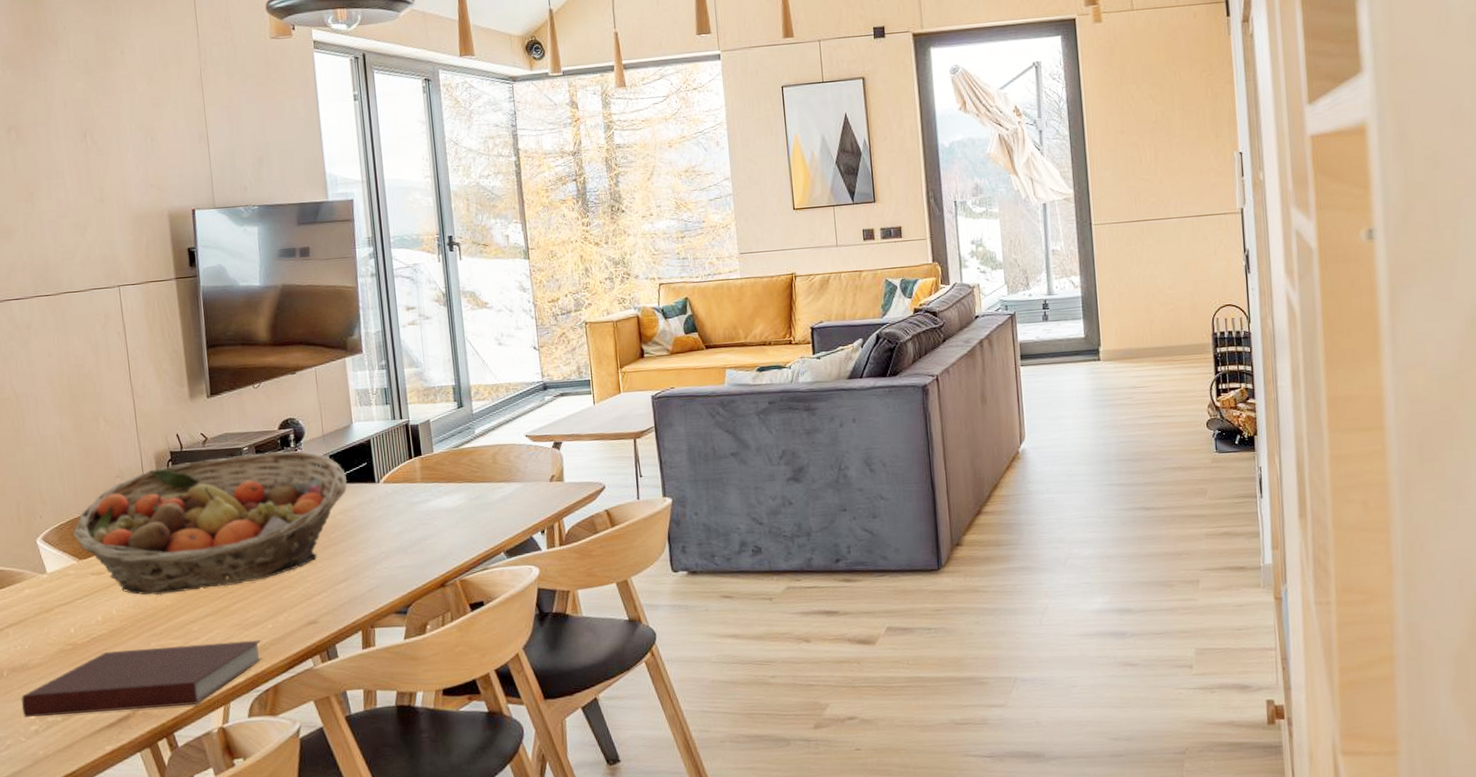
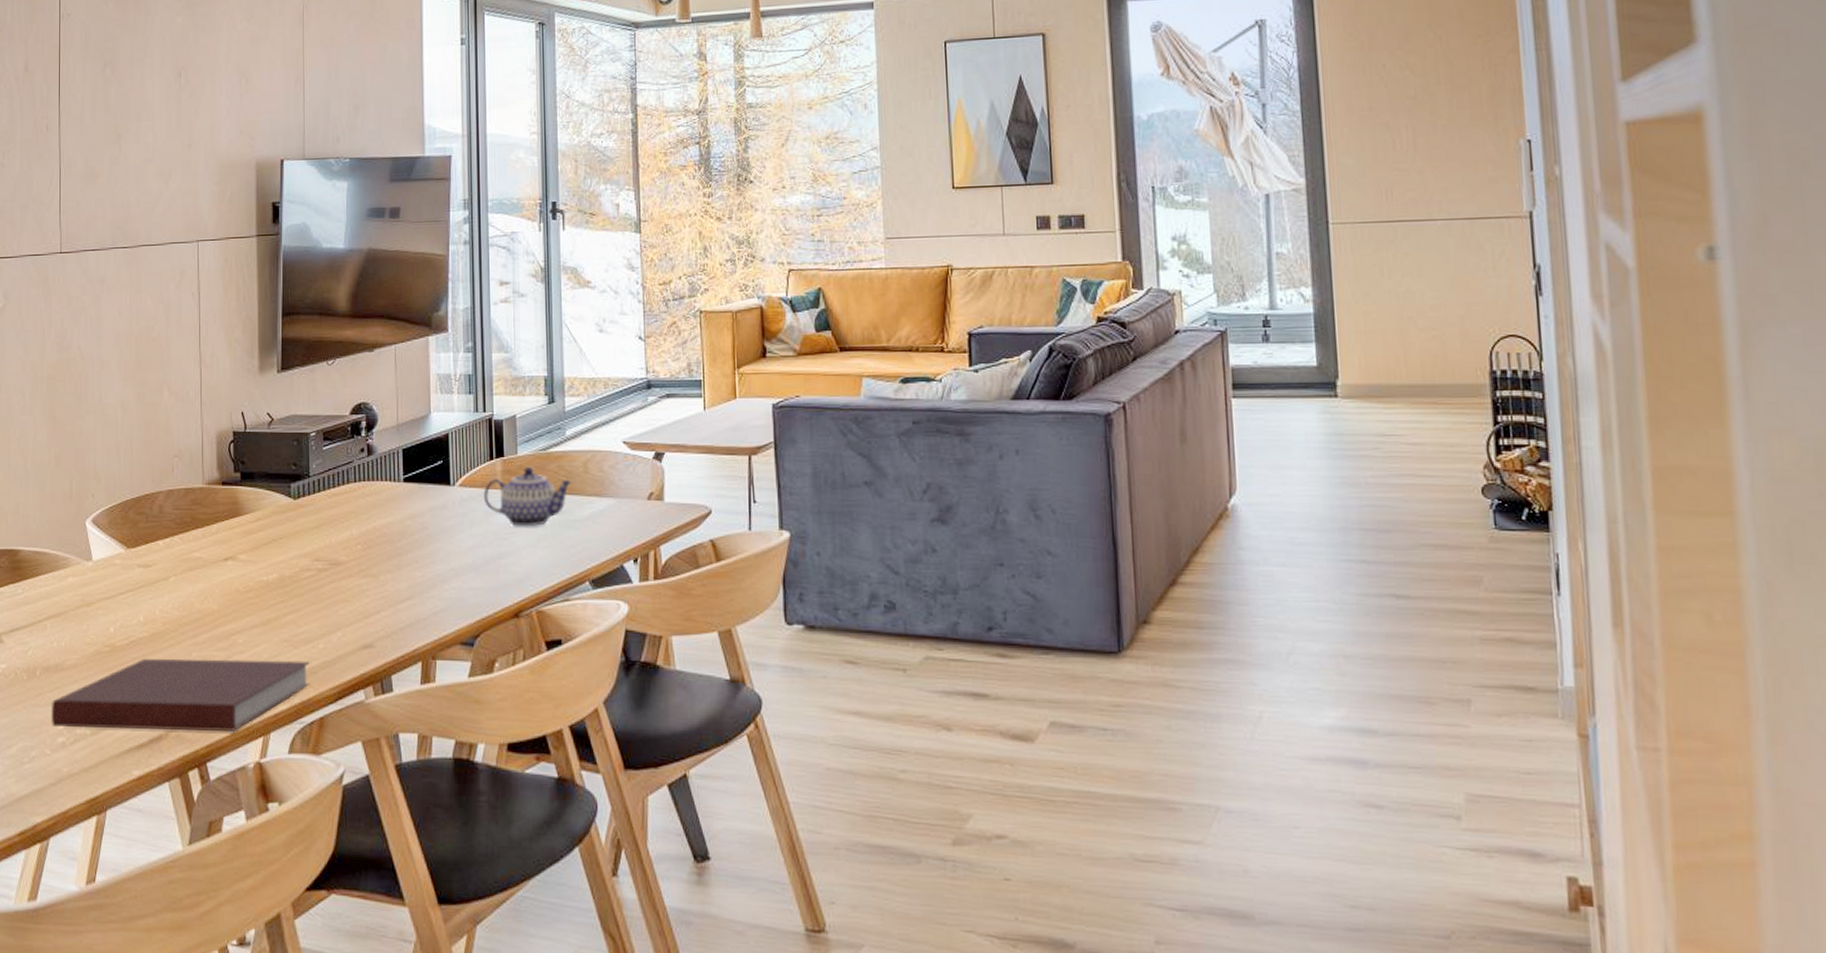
fruit basket: present [72,451,348,596] -> none [123,440,420,598]
teapot: none [405,462,484,513] -> present [483,467,573,527]

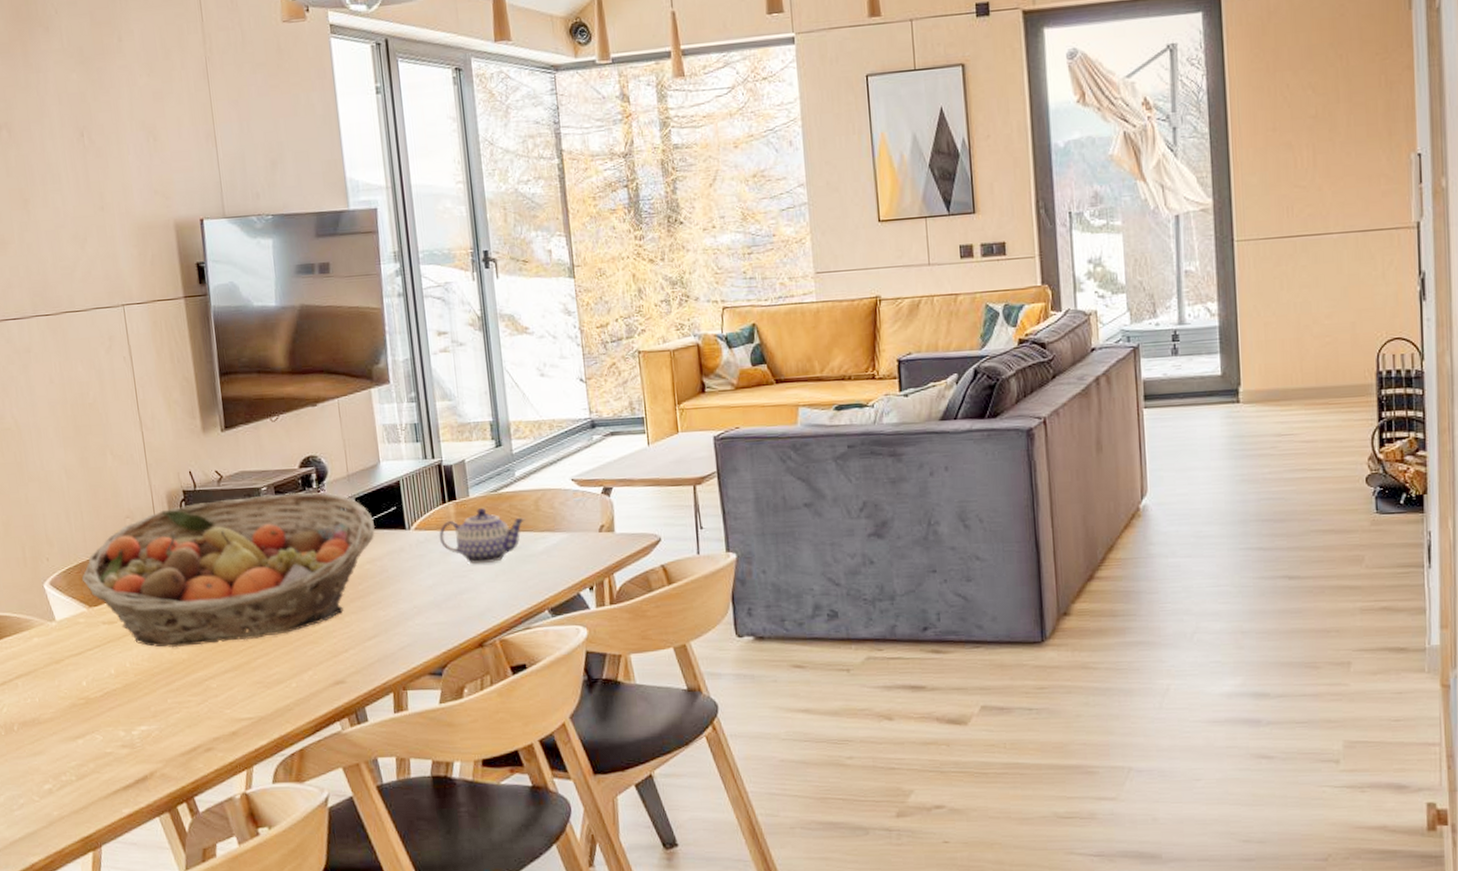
notebook: present [51,658,311,731] -> none [33,699,287,776]
fruit basket: none [123,440,420,598] -> present [81,492,376,648]

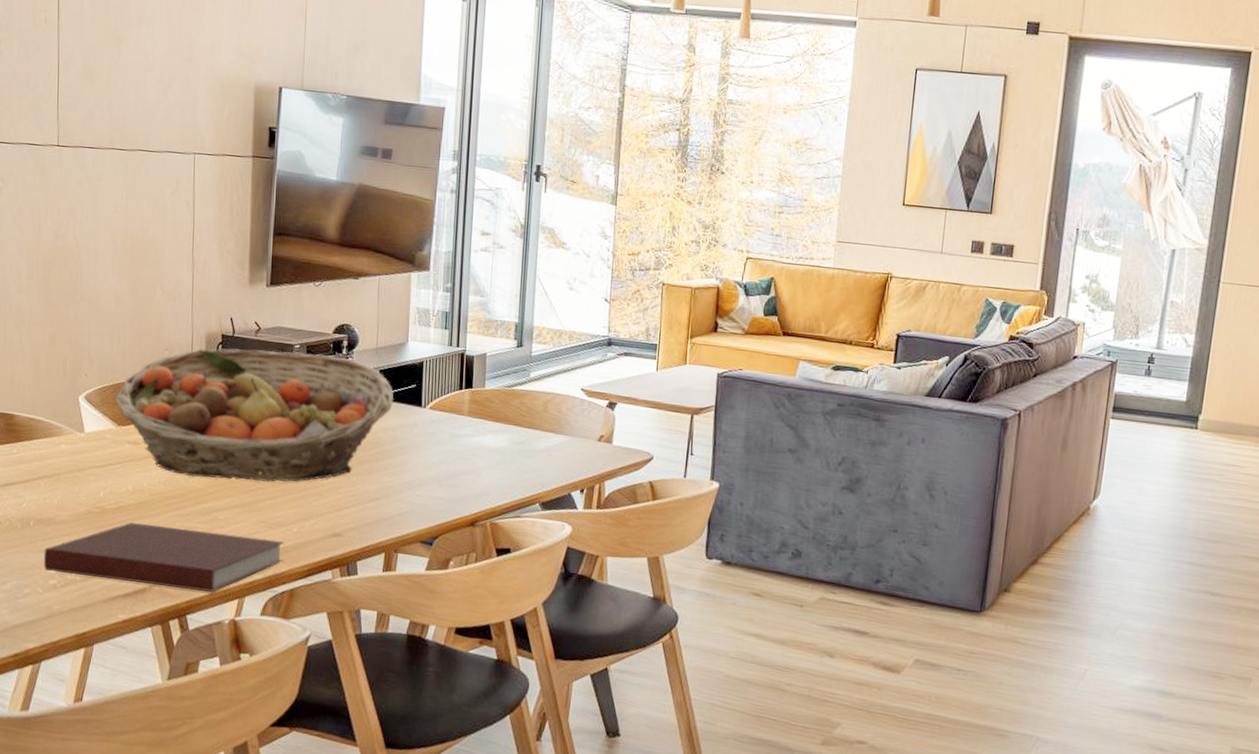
notebook: none [33,699,287,776] -> present [43,522,285,592]
teapot: present [438,508,526,565] -> none [451,400,533,452]

